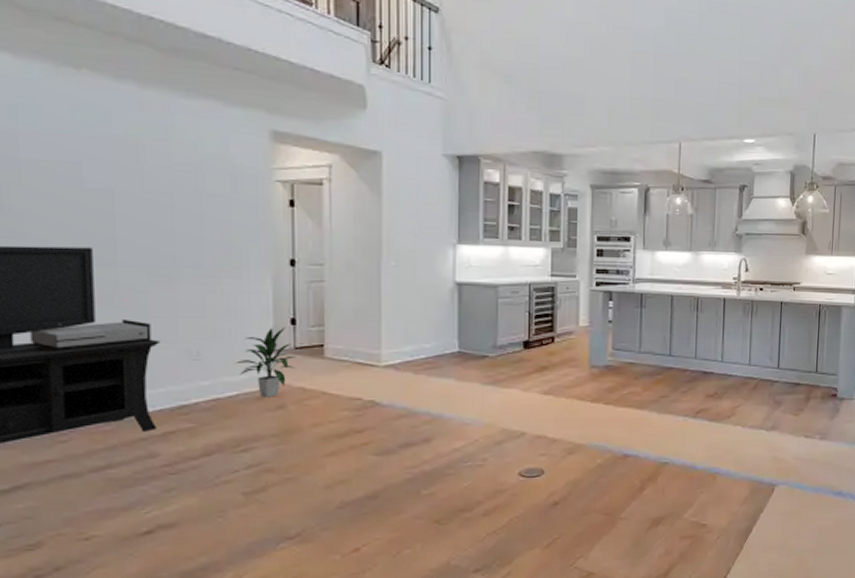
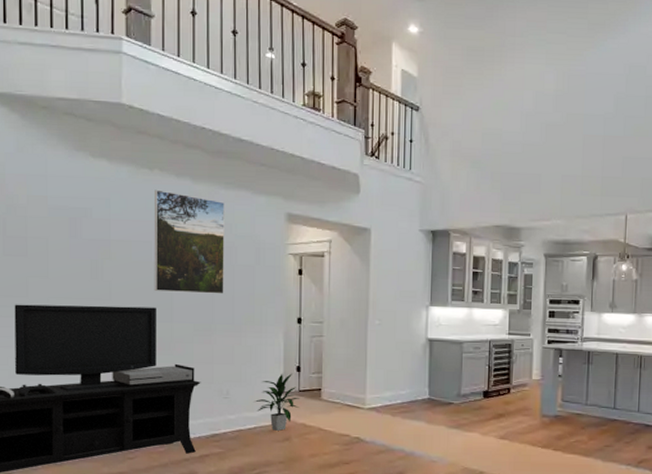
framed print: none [83,95,189,231] -> present [154,189,225,294]

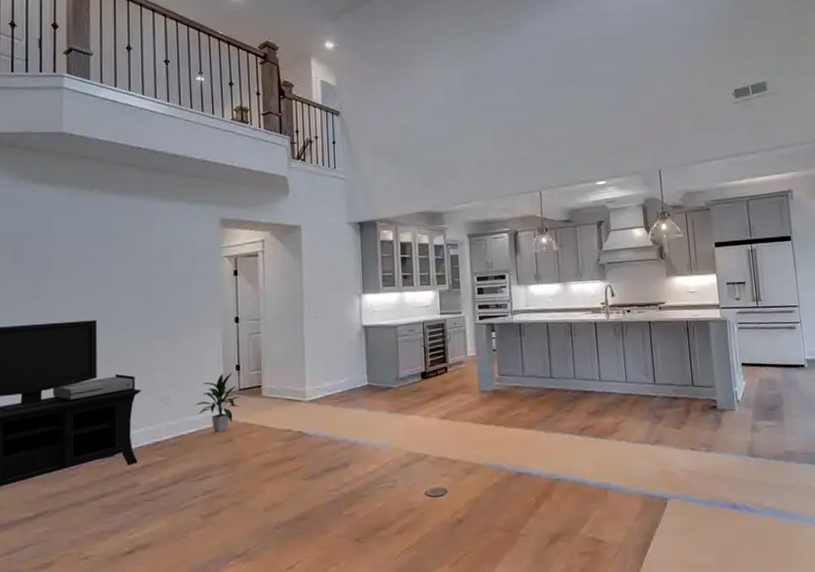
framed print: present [154,189,225,294] -> none [94,208,163,304]

